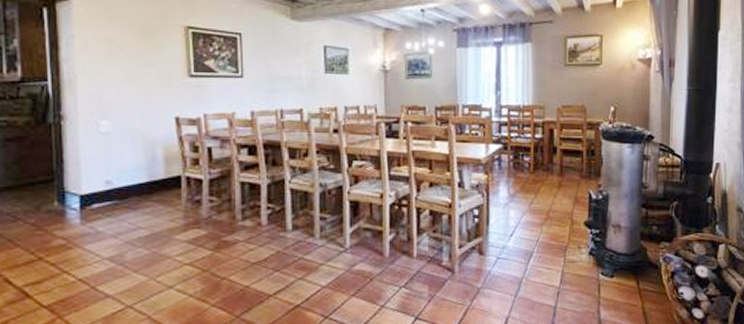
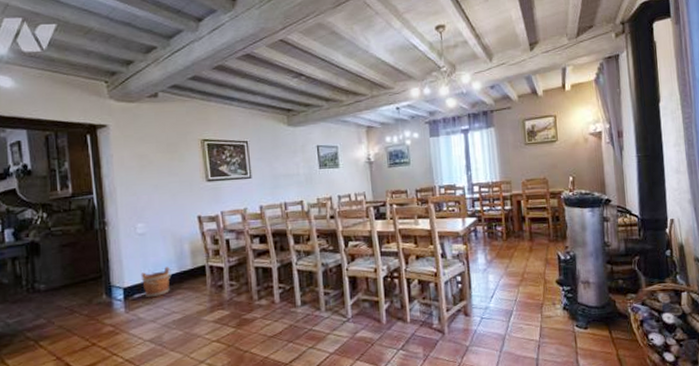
bucket: none [102,174,140,209] -> present [140,267,172,298]

